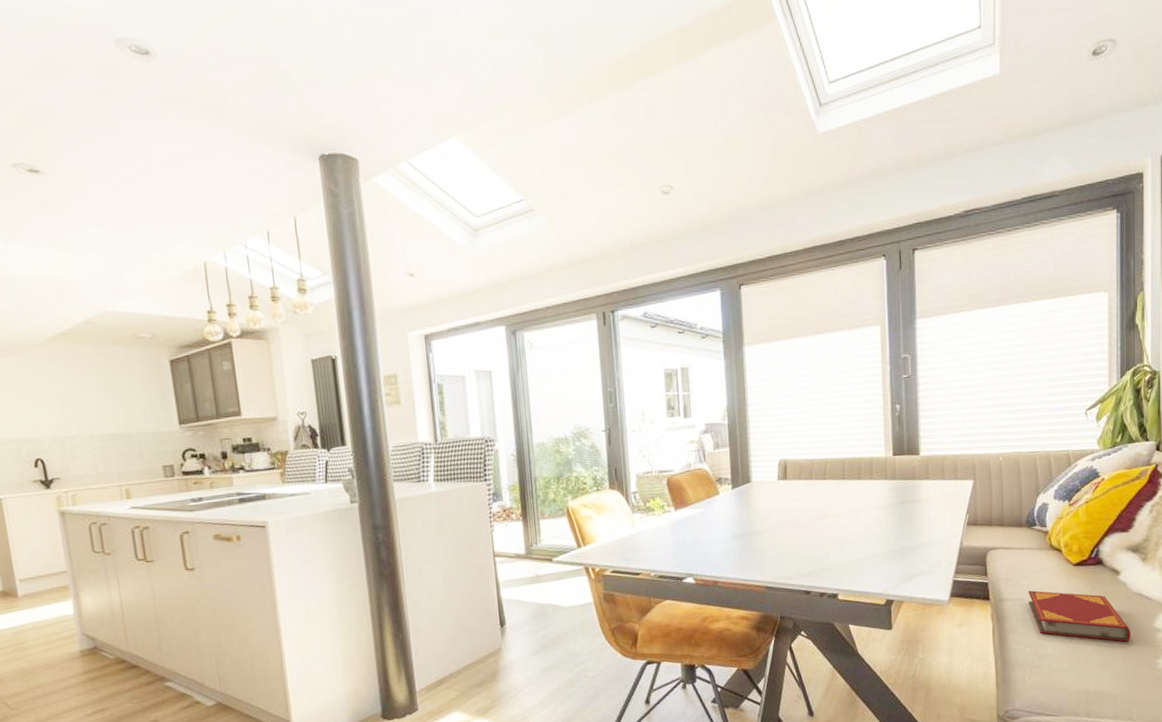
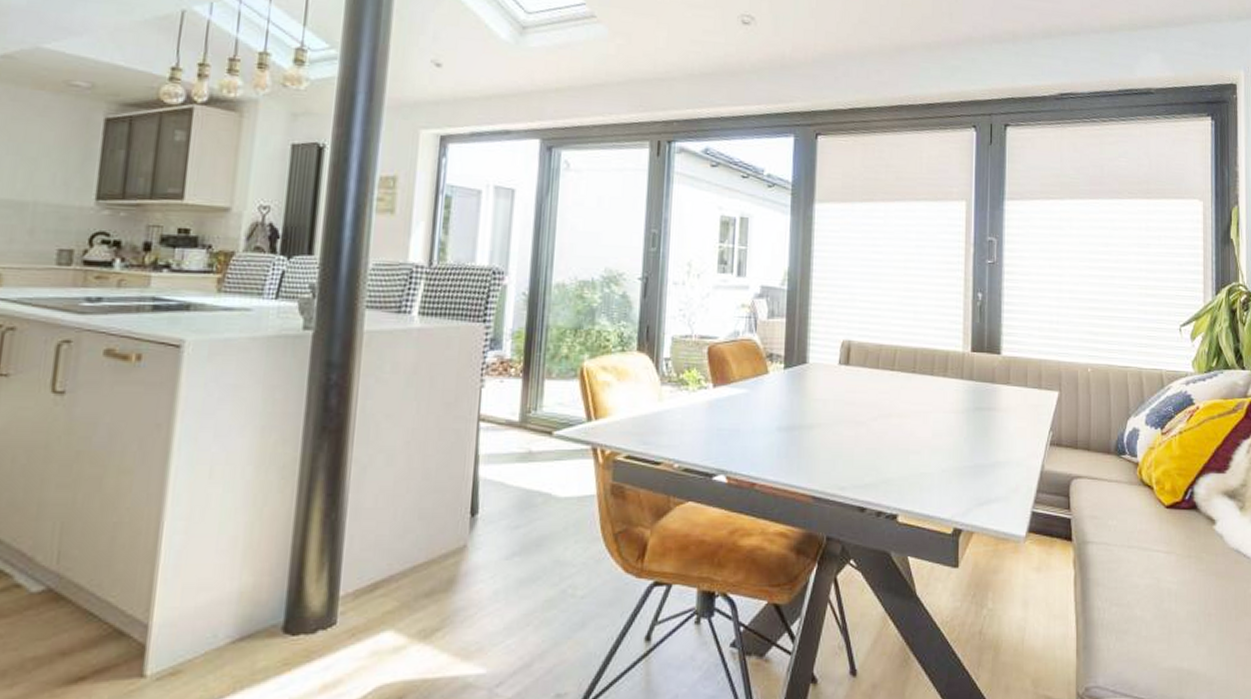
hardback book: present [1028,590,1130,642] -> none [1115,534,1228,609]

